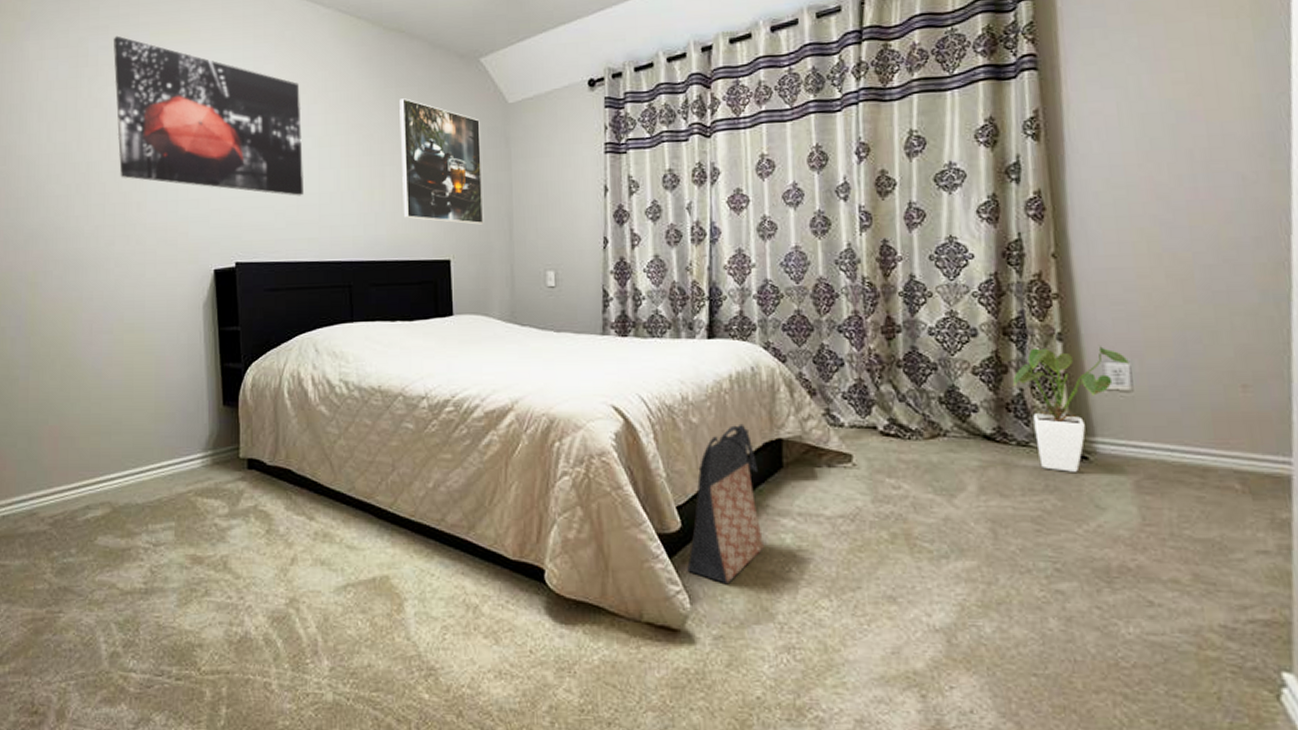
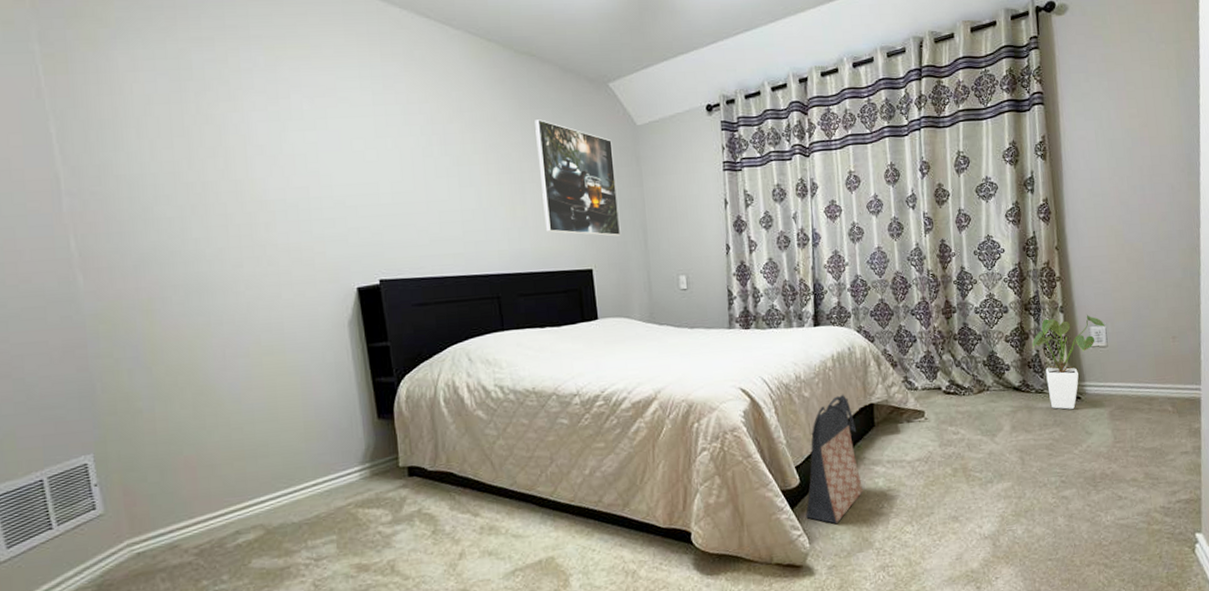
wall art: present [114,35,303,196] -> none [221,48,445,214]

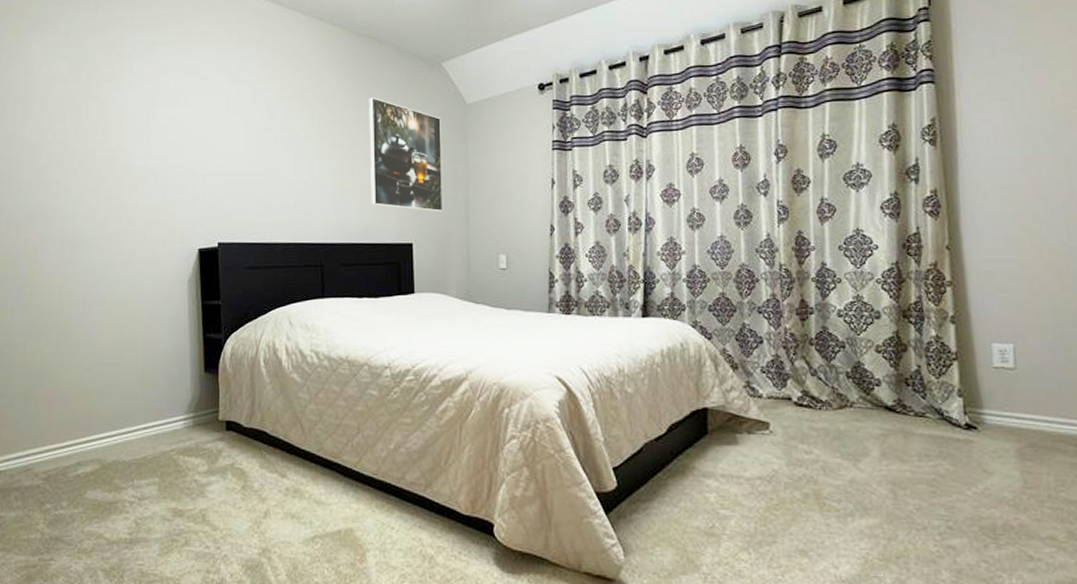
bag: present [805,394,864,525] -> none [622,394,692,539]
house plant: present [1032,314,1105,410] -> none [911,327,1013,440]

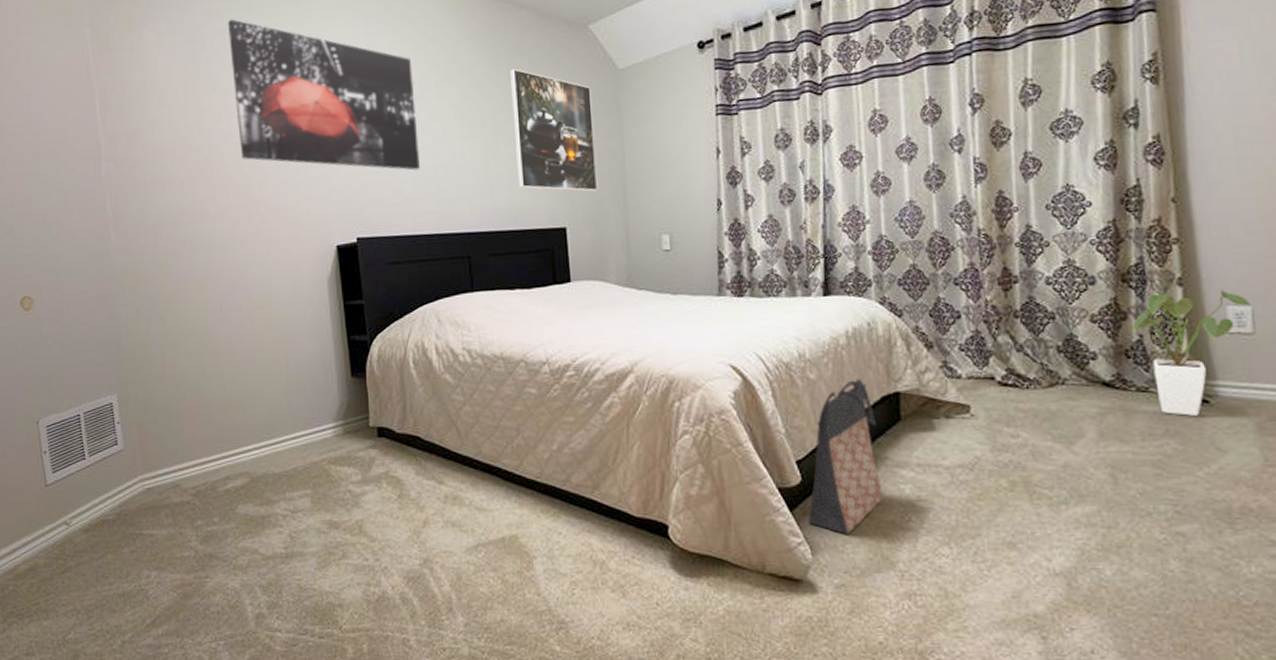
wall art: none [110,36,281,184] -> present [228,19,420,171]
bag: none [622,394,692,539] -> present [808,378,885,535]
house plant: none [911,327,1013,440] -> present [1131,288,1251,416]

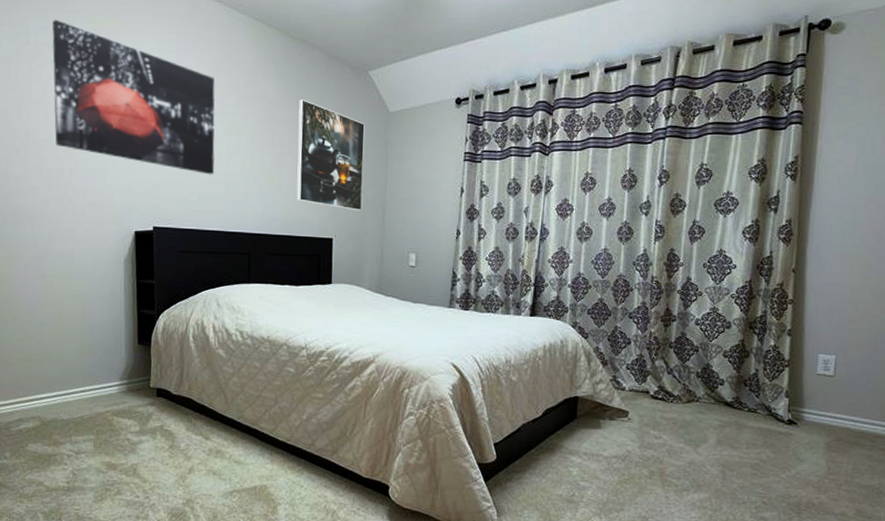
bag: present [808,378,885,535] -> none [498,383,558,503]
house plant: present [1131,288,1251,416] -> none [751,340,835,433]

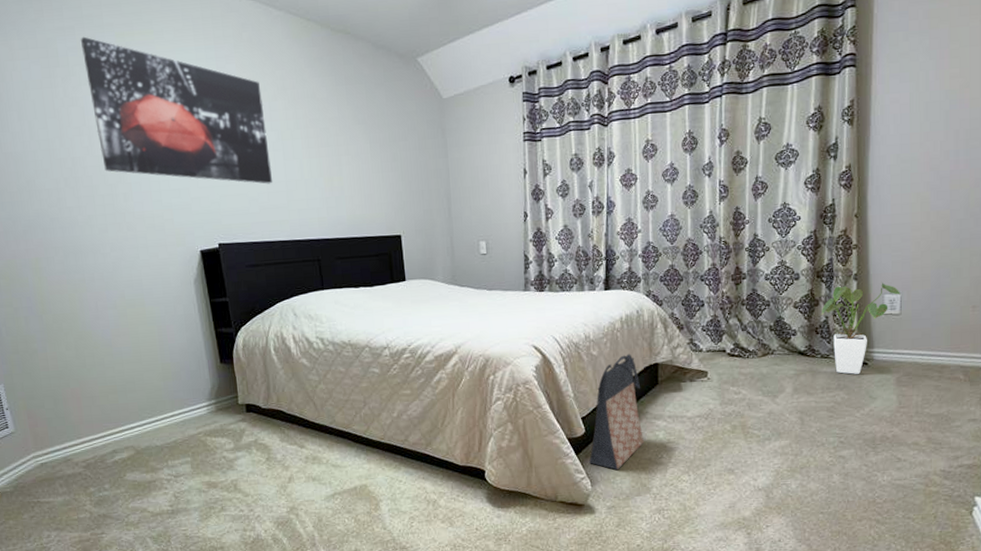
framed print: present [296,99,365,211] -> none [350,95,427,205]
bag: none [498,383,558,503] -> present [589,353,645,471]
house plant: none [751,340,835,433] -> present [821,282,900,374]

